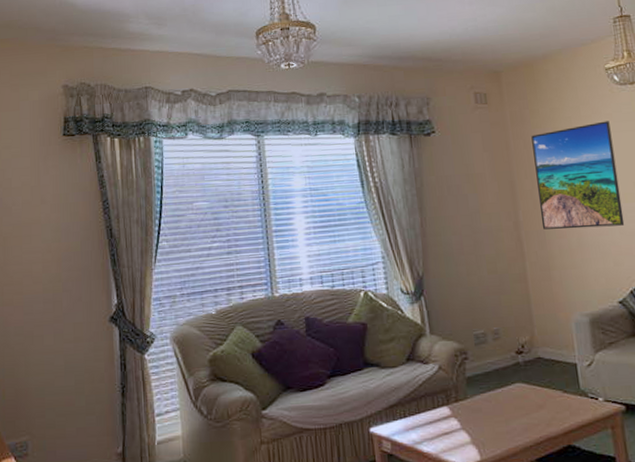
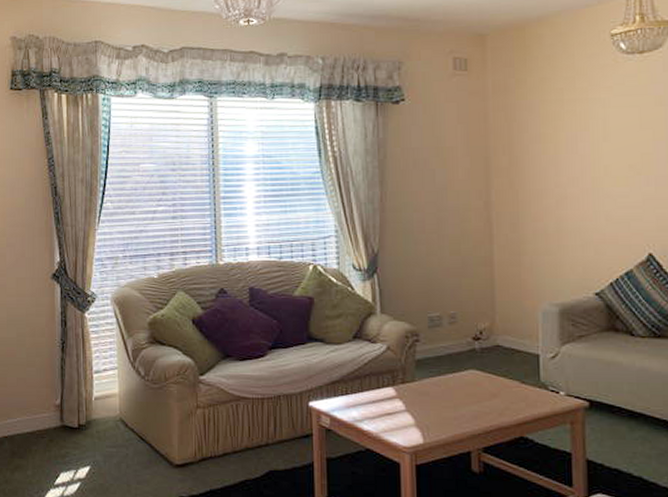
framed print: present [531,121,625,230] -> none [514,94,613,212]

